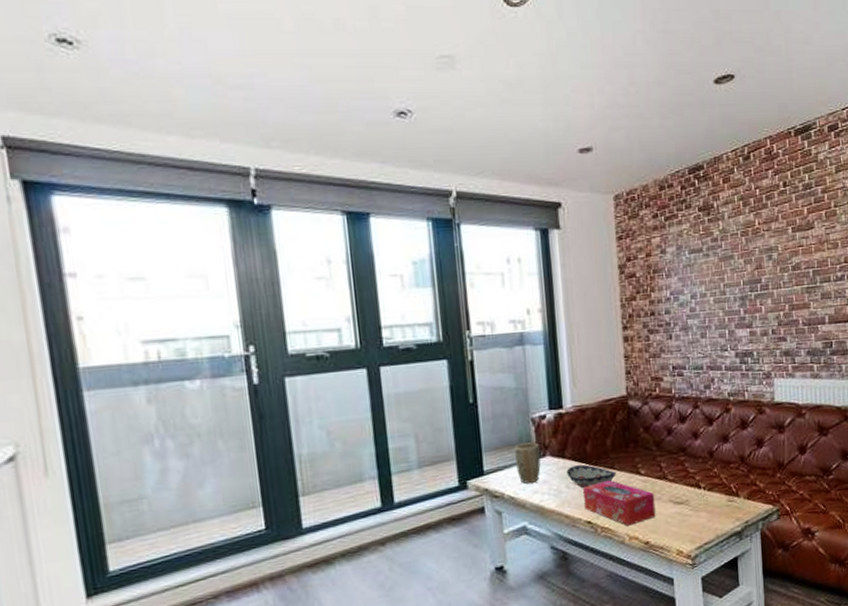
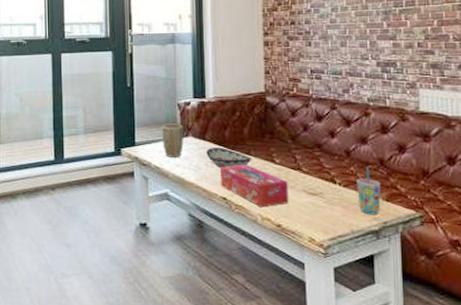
cup: none [720,466,743,517] -> present [357,167,381,215]

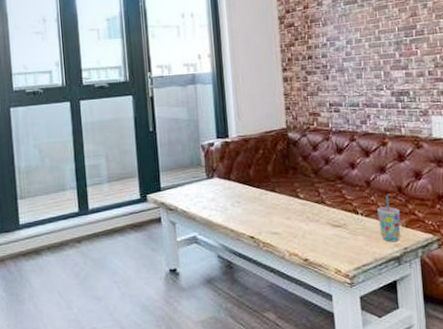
plant pot: present [162,124,184,157] -> none [187,165,209,200]
decorative bowl: present [206,148,252,169] -> none [232,187,277,208]
tissue box: present [220,164,289,207] -> none [247,201,315,243]

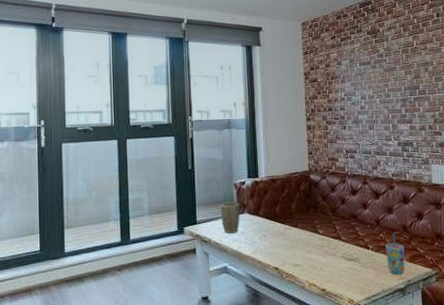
plant pot: none [187,165,209,200] -> present [221,202,240,233]

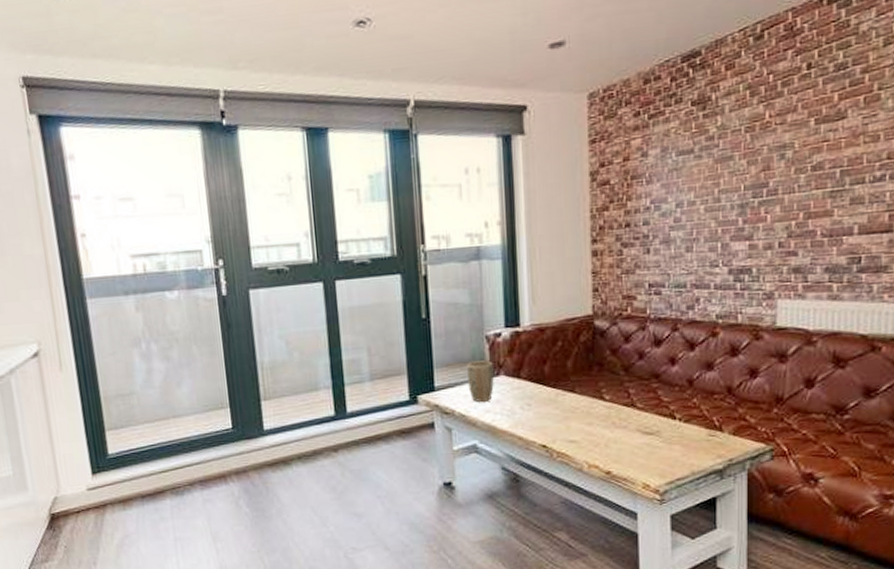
cup: present [385,233,405,275] -> none [700,396,727,453]

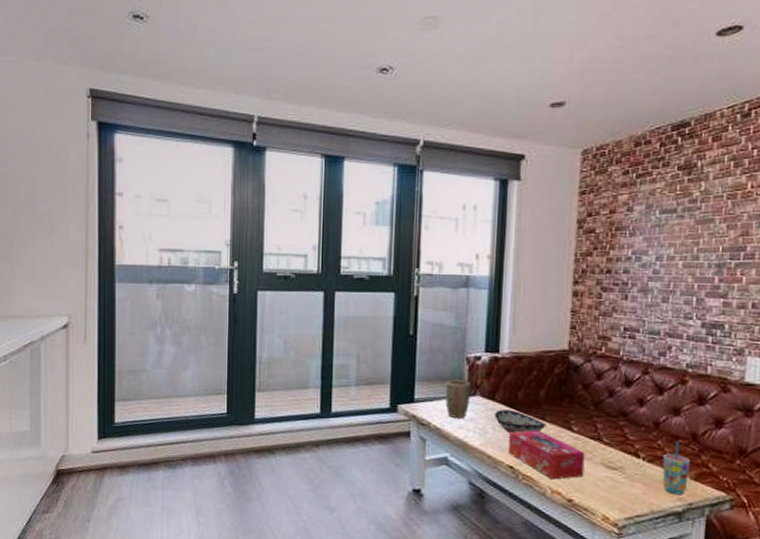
decorative bowl: none [522,386,577,411] -> present [495,410,547,434]
tissue box: none [539,404,620,453] -> present [508,430,585,480]
cup: none [700,396,727,453] -> present [662,441,690,495]

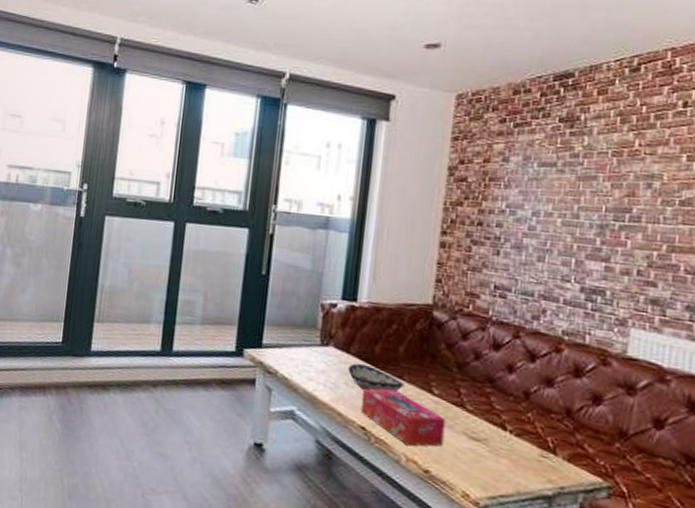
plant pot: present [445,379,471,418] -> none [295,326,324,370]
cup: present [662,441,690,495] -> none [531,415,563,477]

